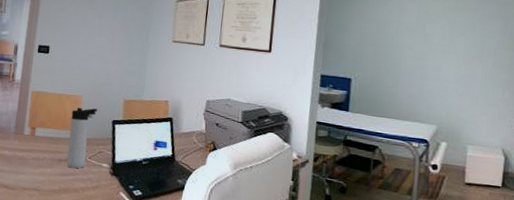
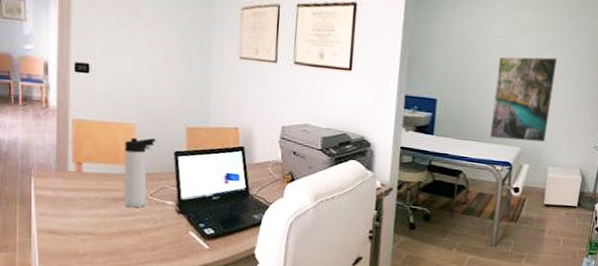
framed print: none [404,40,472,121] -> present [489,56,558,143]

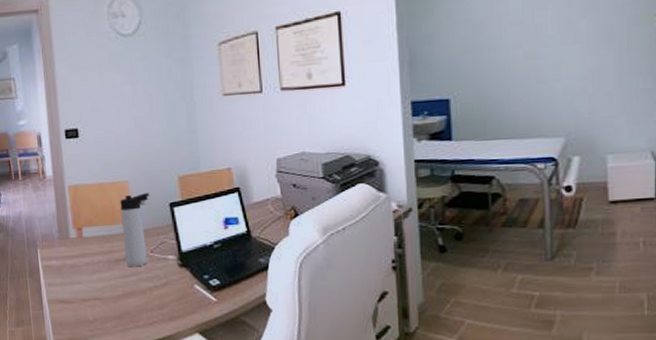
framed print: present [489,56,558,143] -> none [520,24,598,132]

